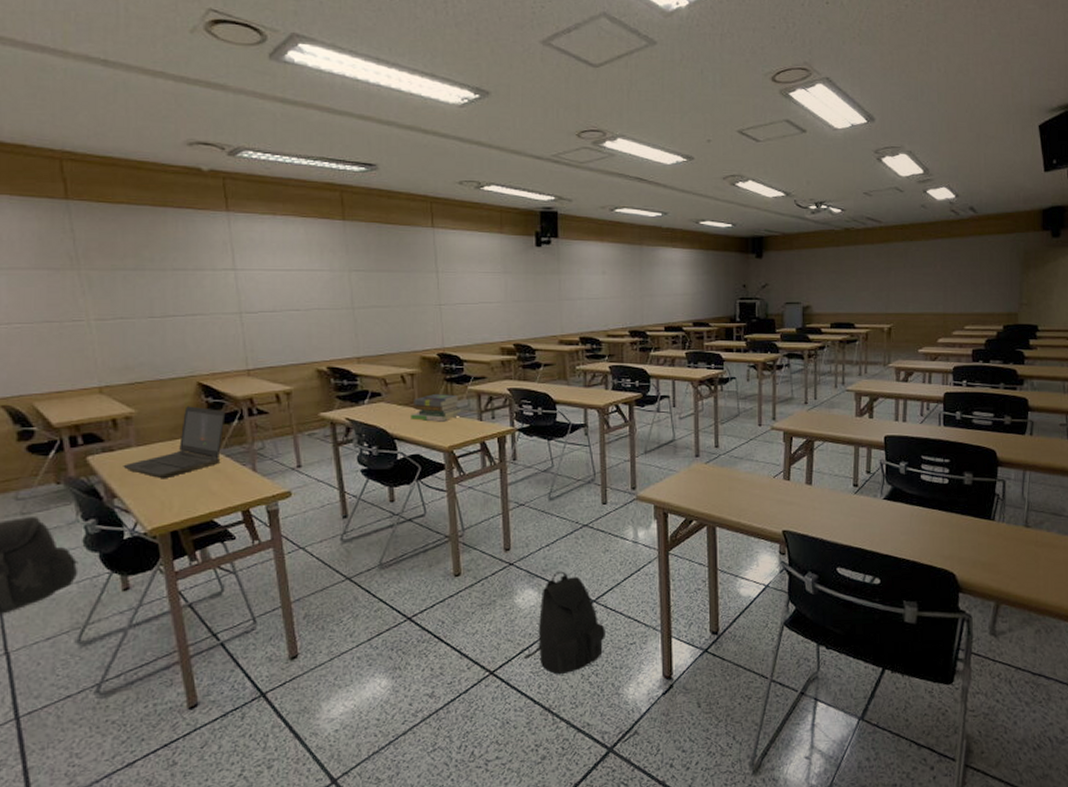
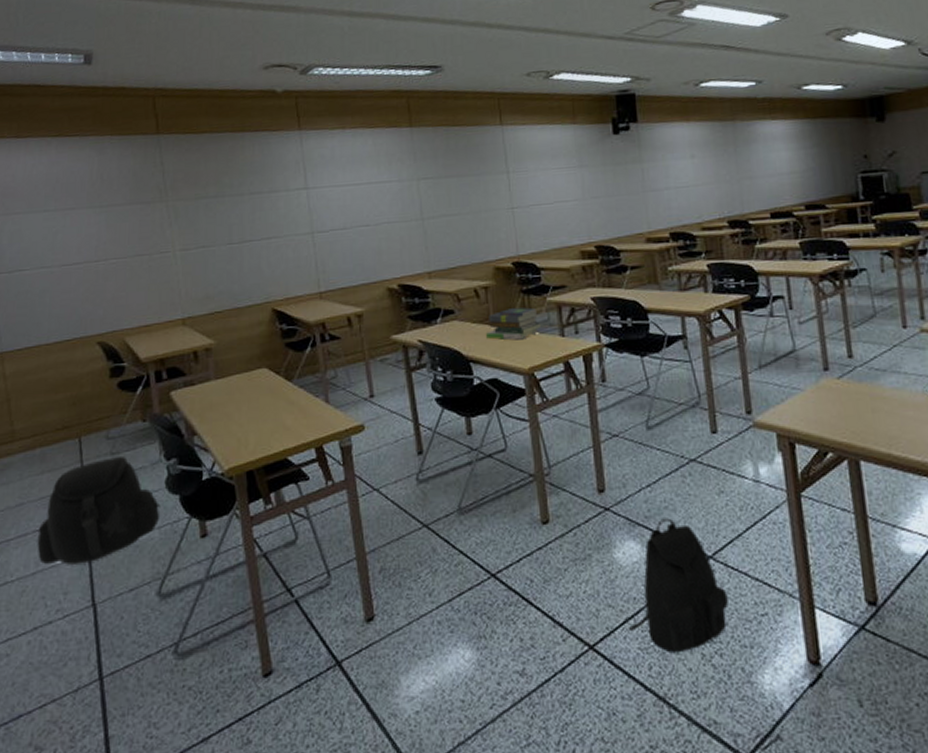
laptop computer: present [123,406,226,479] -> none [202,334,299,414]

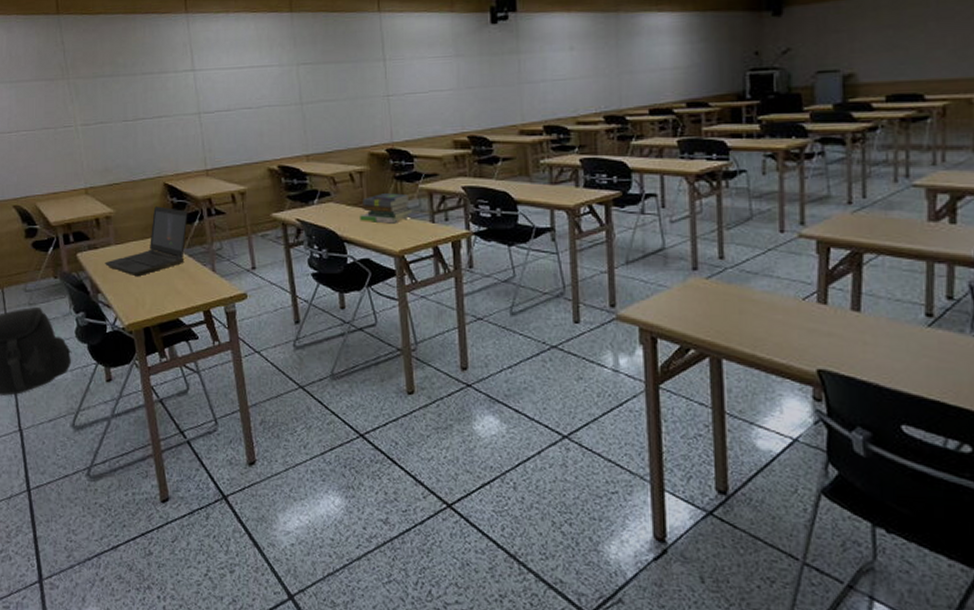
laptop computer: none [202,334,299,414] -> present [105,206,188,277]
backpack: present [628,518,728,654] -> none [483,398,580,519]

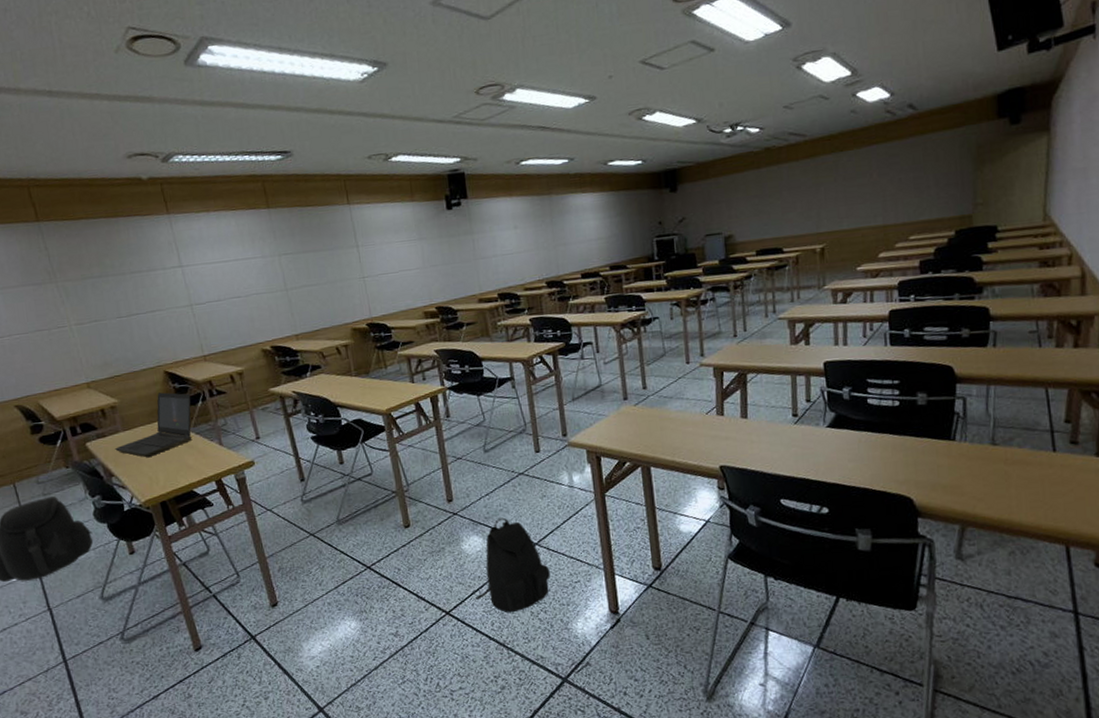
books: present [360,193,413,224] -> none [349,360,395,388]
backpack: none [483,398,580,519] -> present [475,517,550,613]

